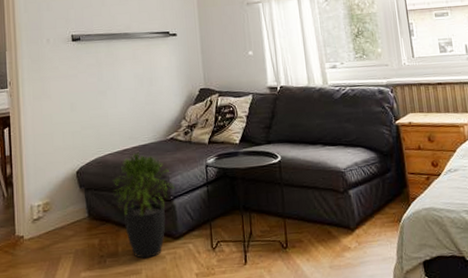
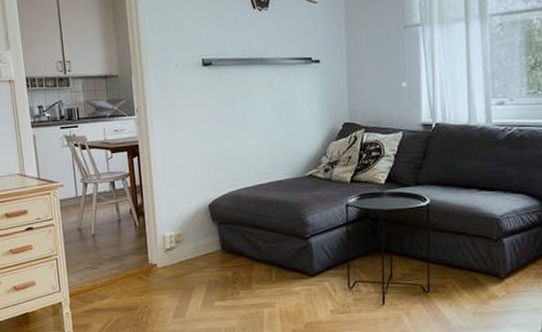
potted plant: present [112,152,175,259] -> none [246,188,312,293]

